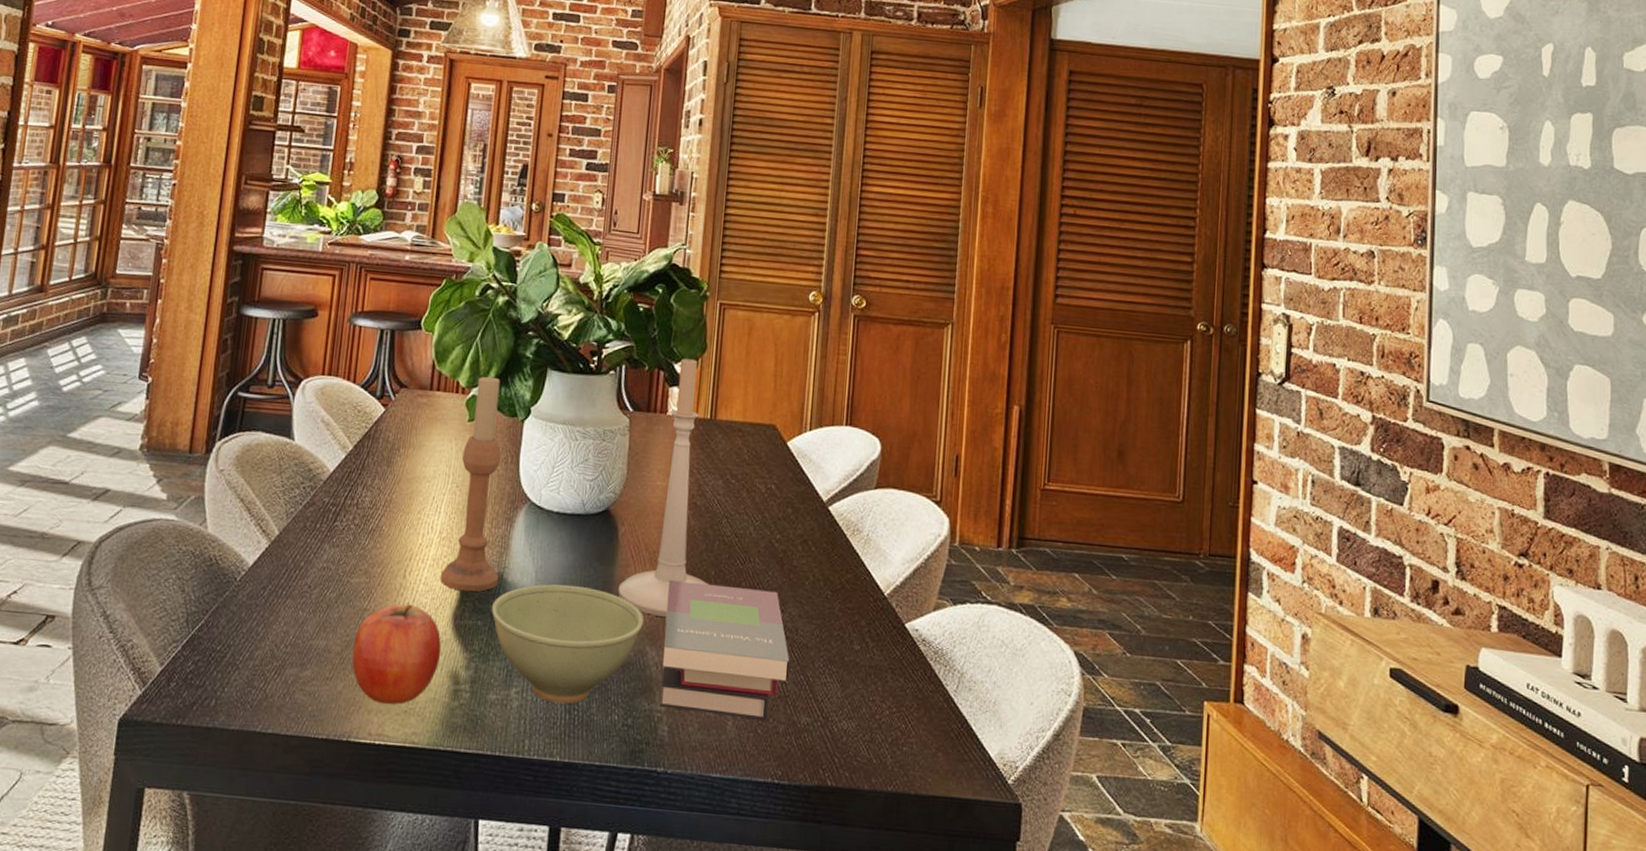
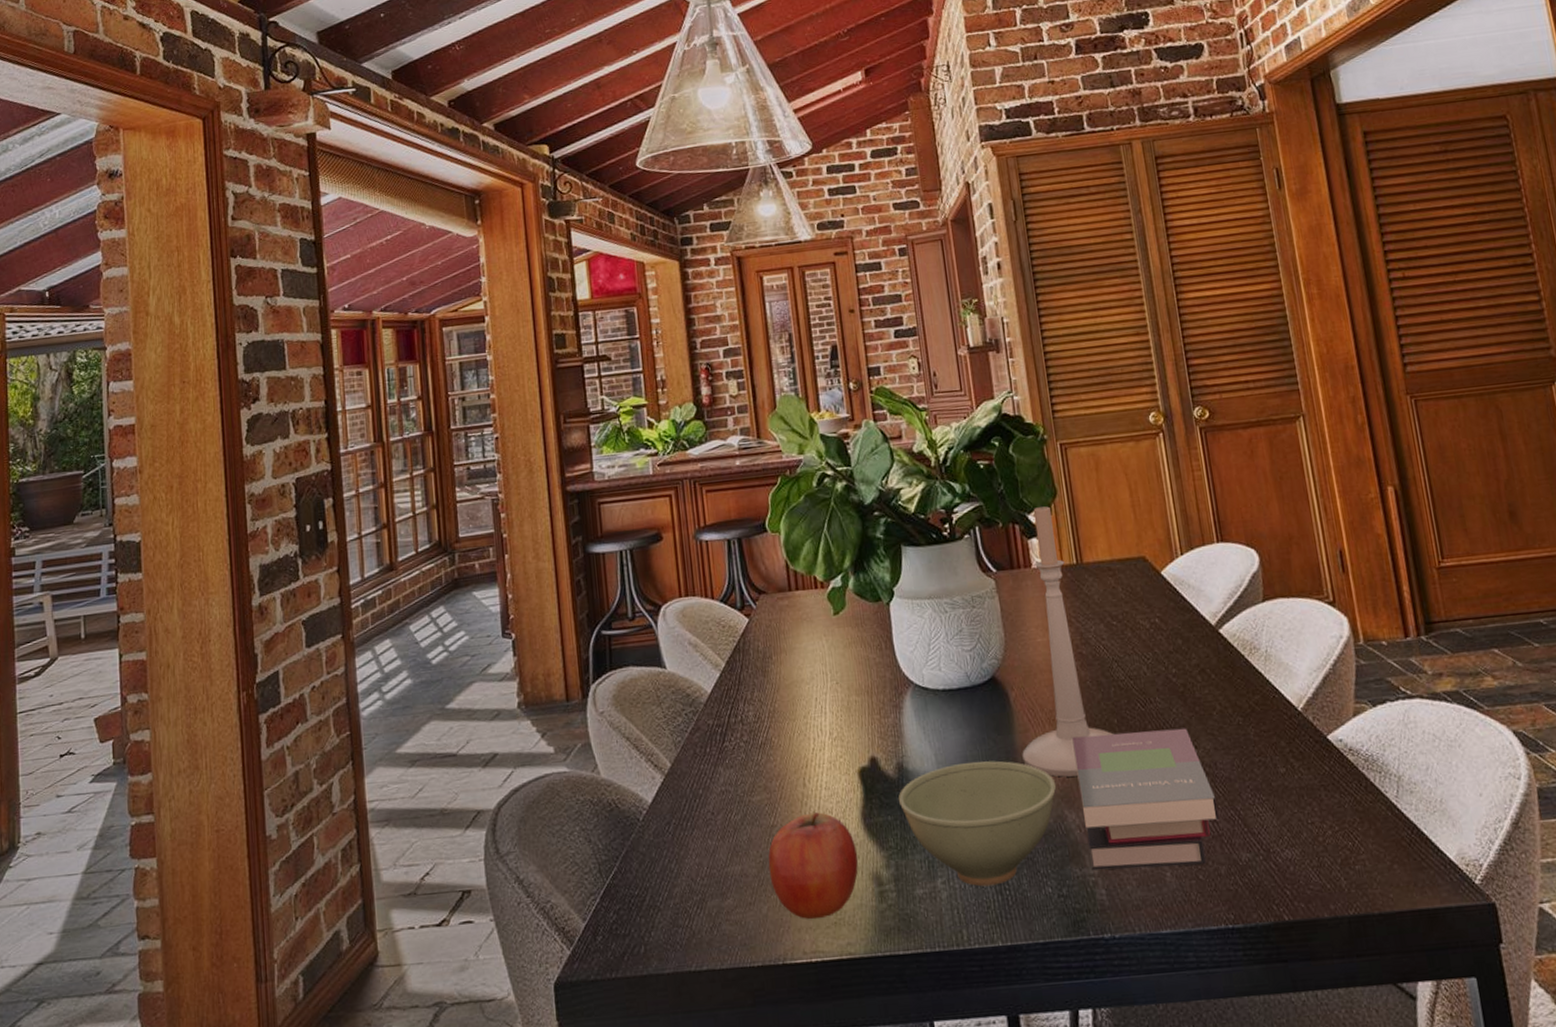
candlestick: present [440,375,501,592] -> none [834,564,900,789]

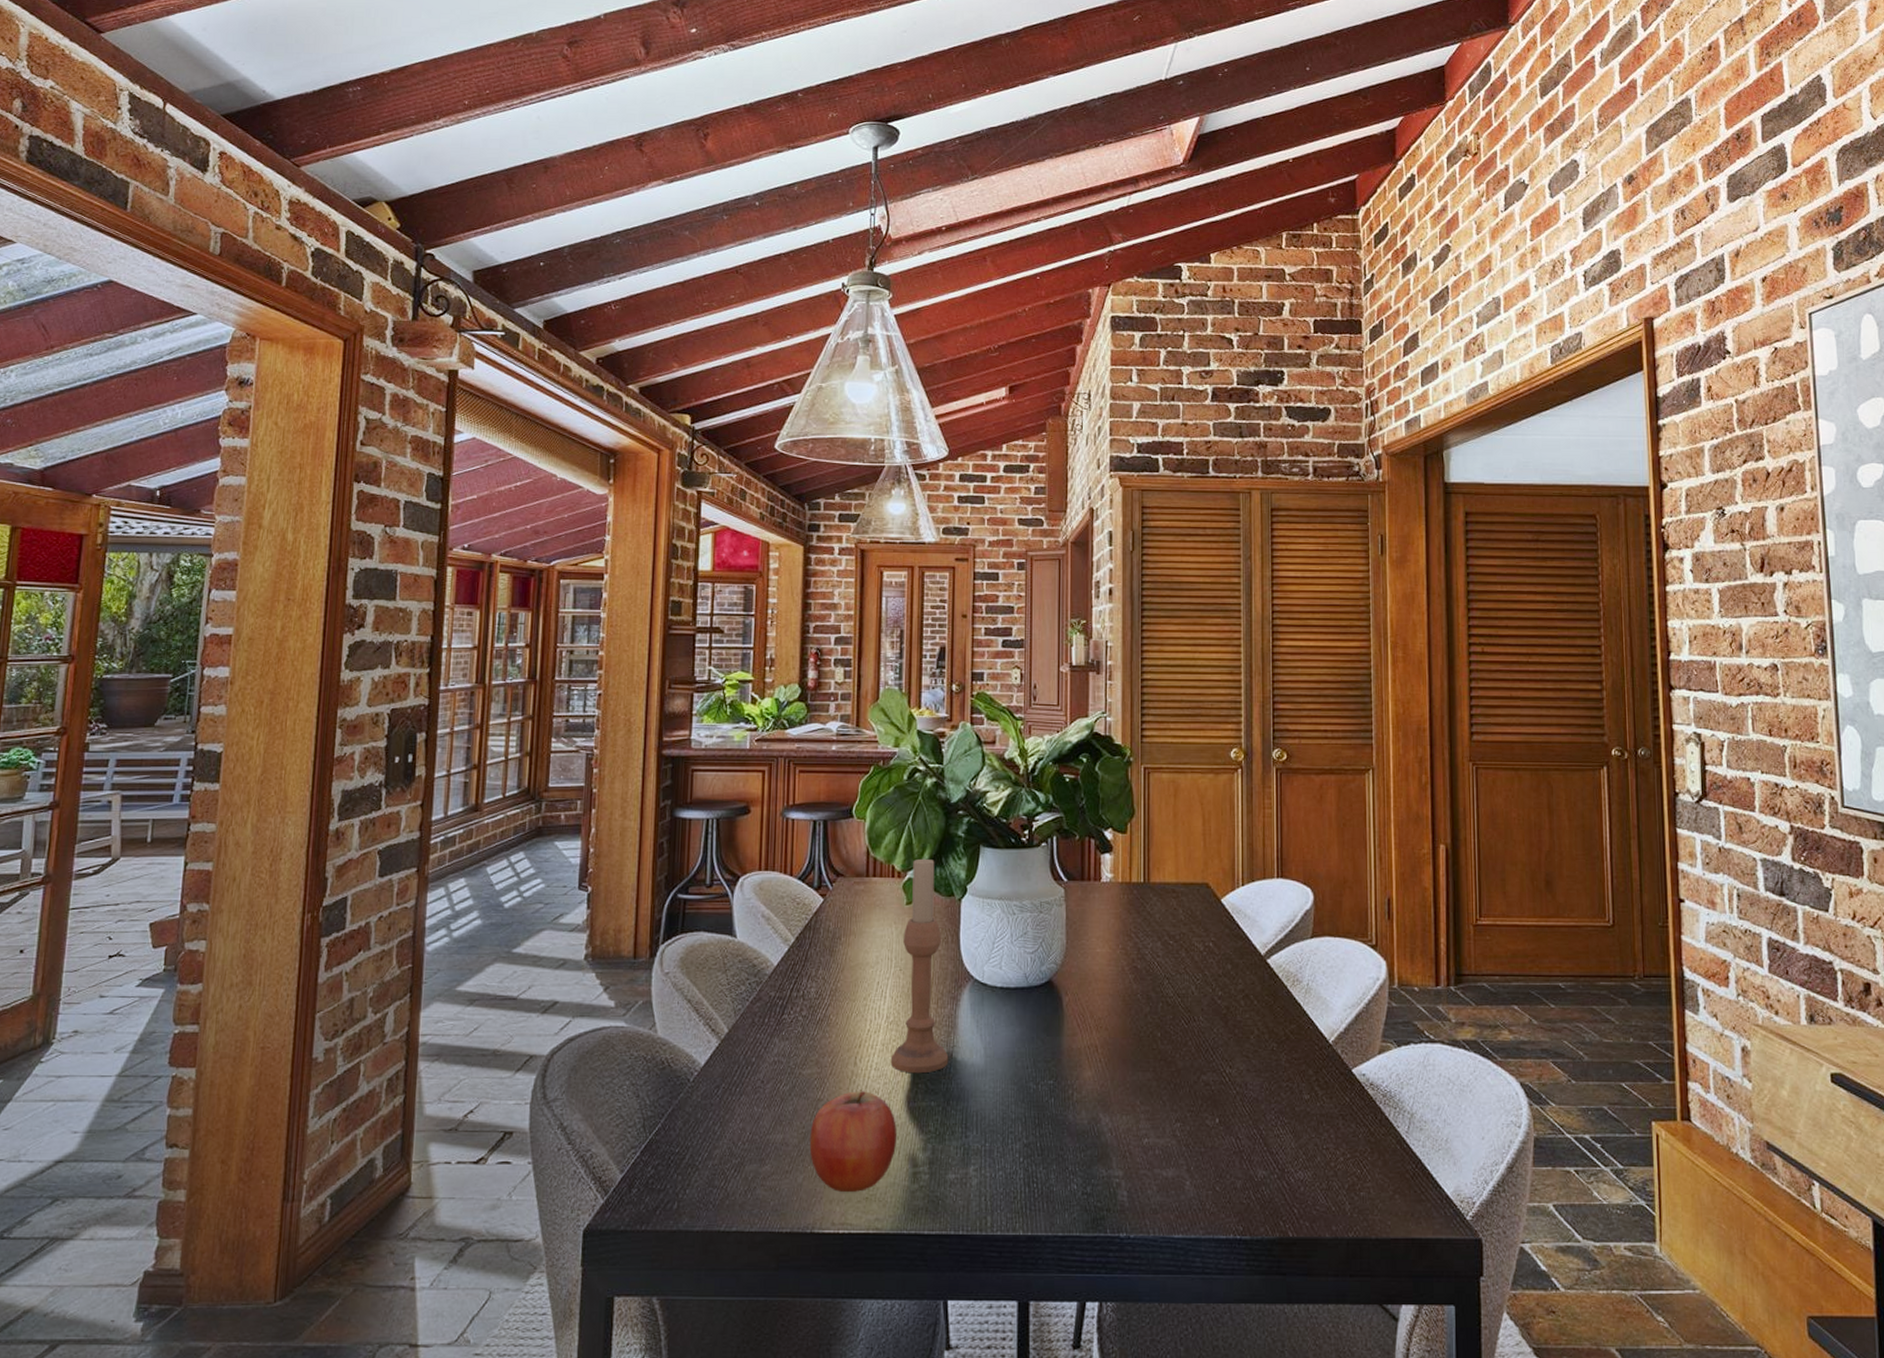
candlestick: none [834,564,900,789] -> present [890,857,949,1074]
bowl: present [898,760,1057,887] -> none [943,1058,1095,1178]
candlestick: present [1022,504,1113,777] -> none [1067,822,1155,1082]
books: present [1072,728,1219,871] -> none [1116,1045,1242,1178]

